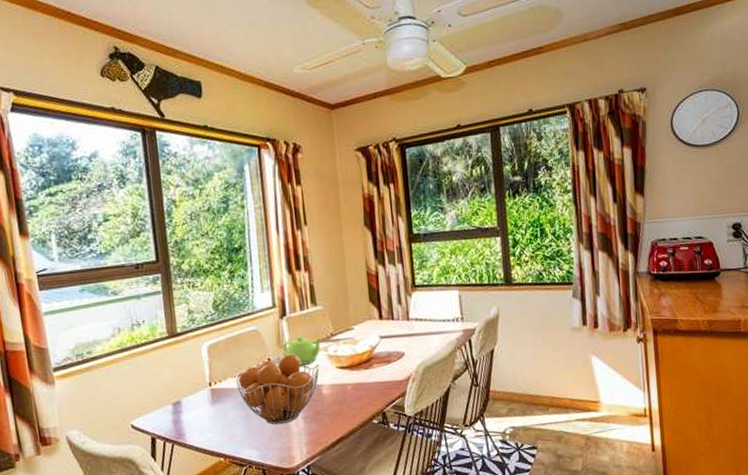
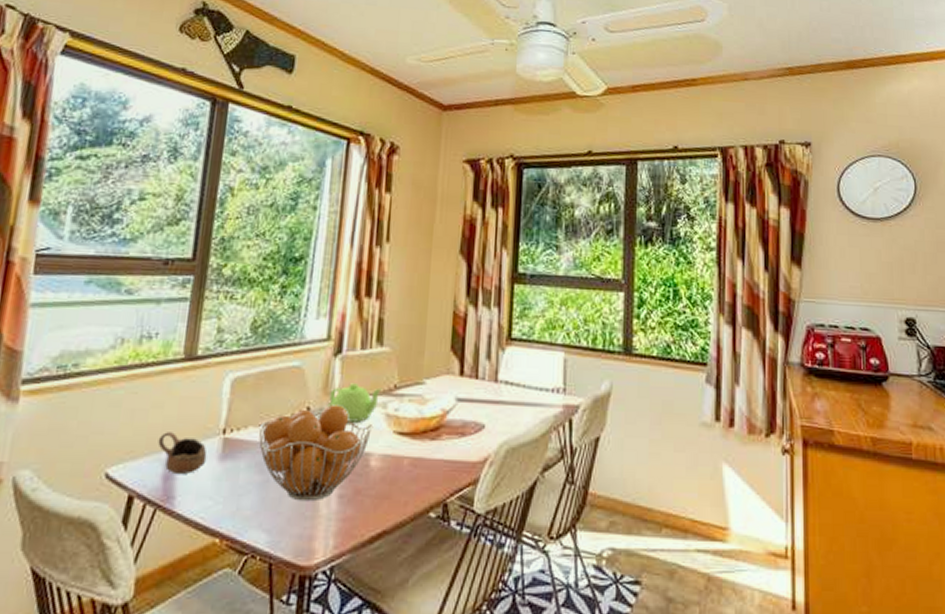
cup: none [163,390,202,419] -> present [158,432,207,475]

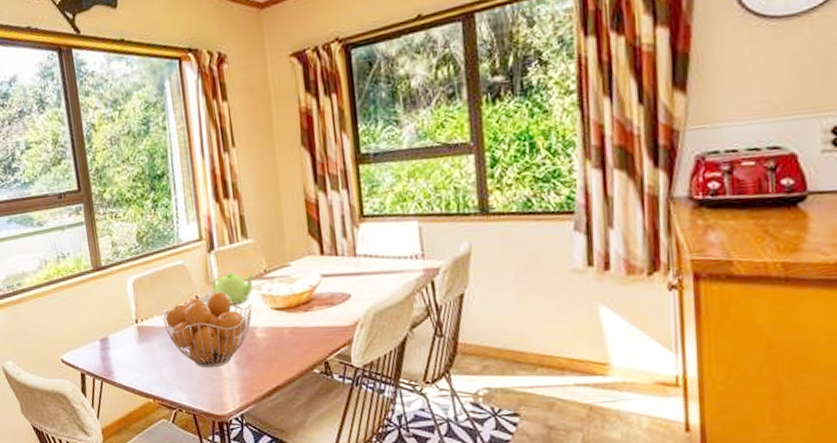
cup: present [158,432,207,475] -> none [90,326,129,356]

